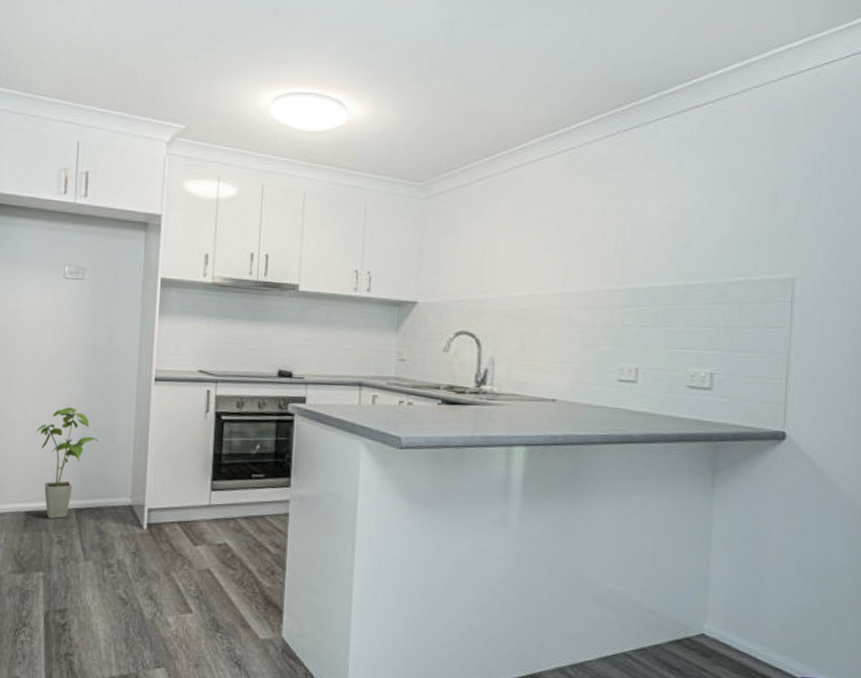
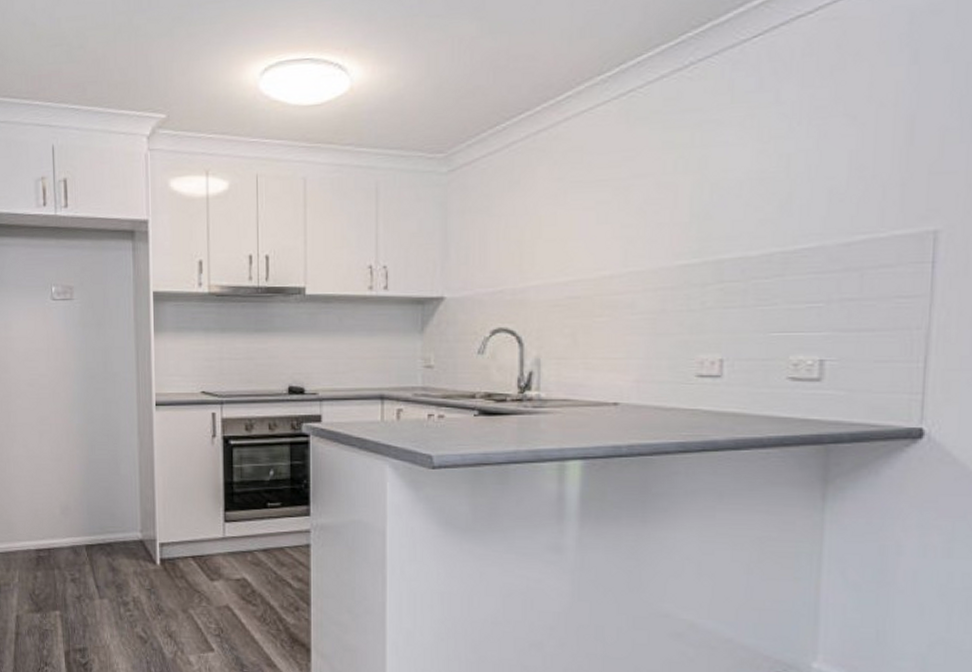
house plant: present [37,407,99,519] -> none [40,439,104,557]

